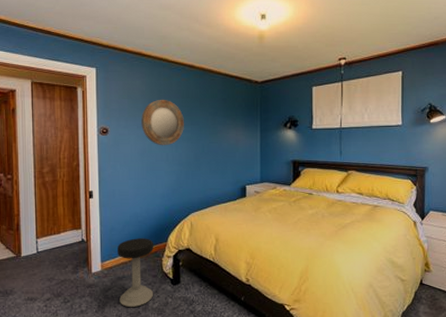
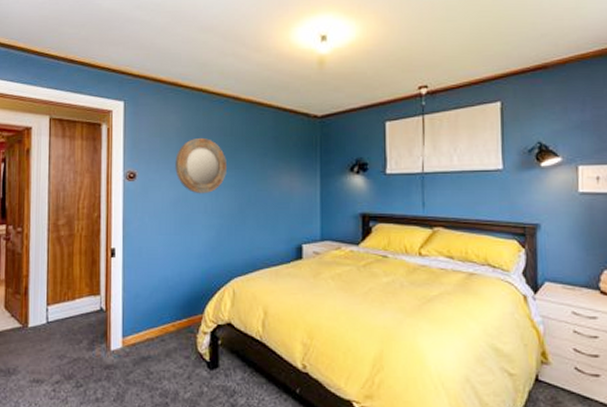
stool: present [117,238,154,308] -> none [143,308,188,397]

